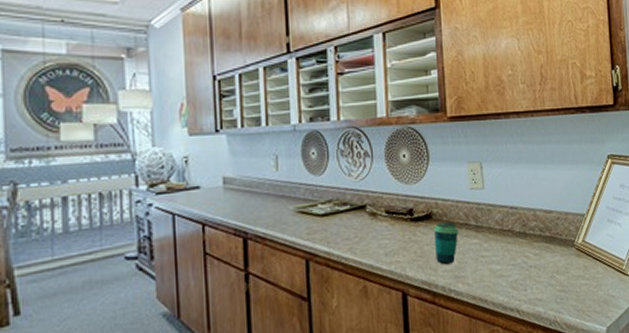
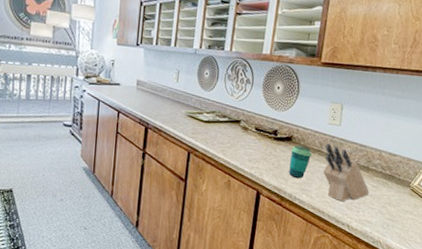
knife block: none [472,212,533,282] -> present [322,143,370,202]

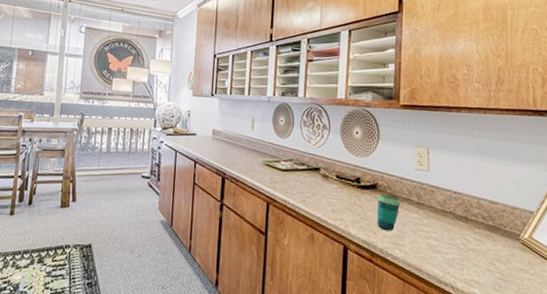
knife block: present [322,143,370,202] -> none [415,191,473,258]

